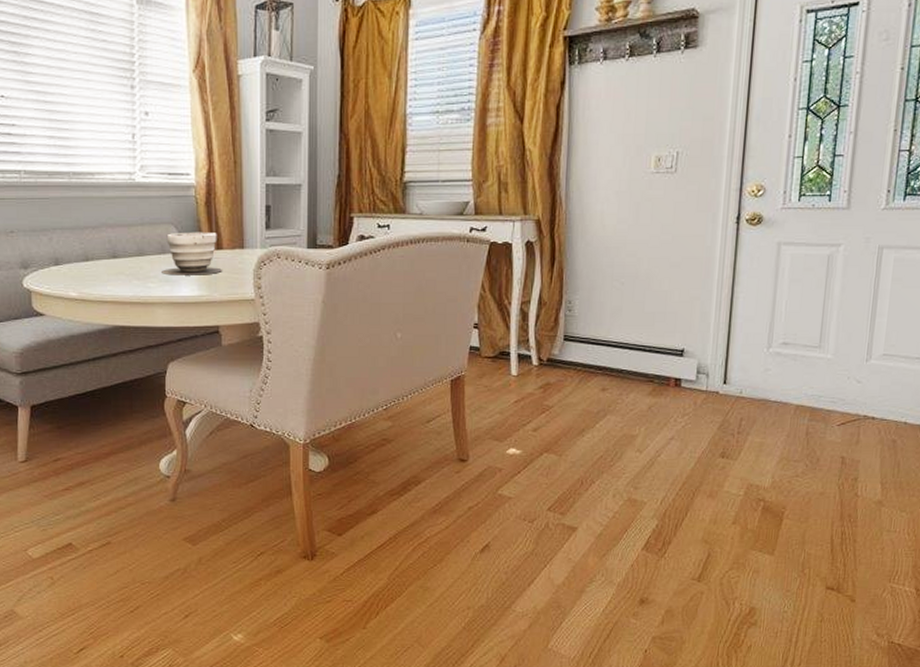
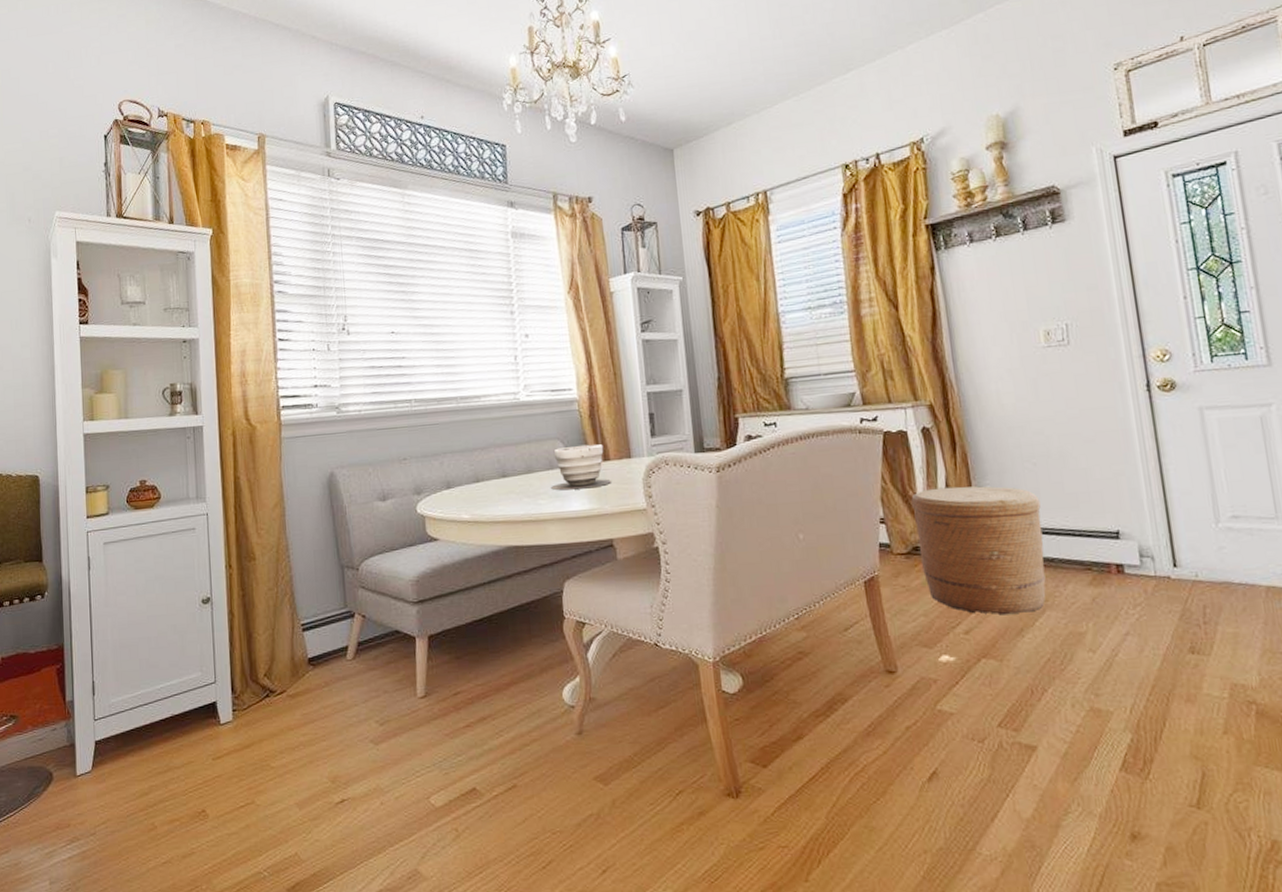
basket: none [505,299,621,417] -> present [911,486,1046,616]

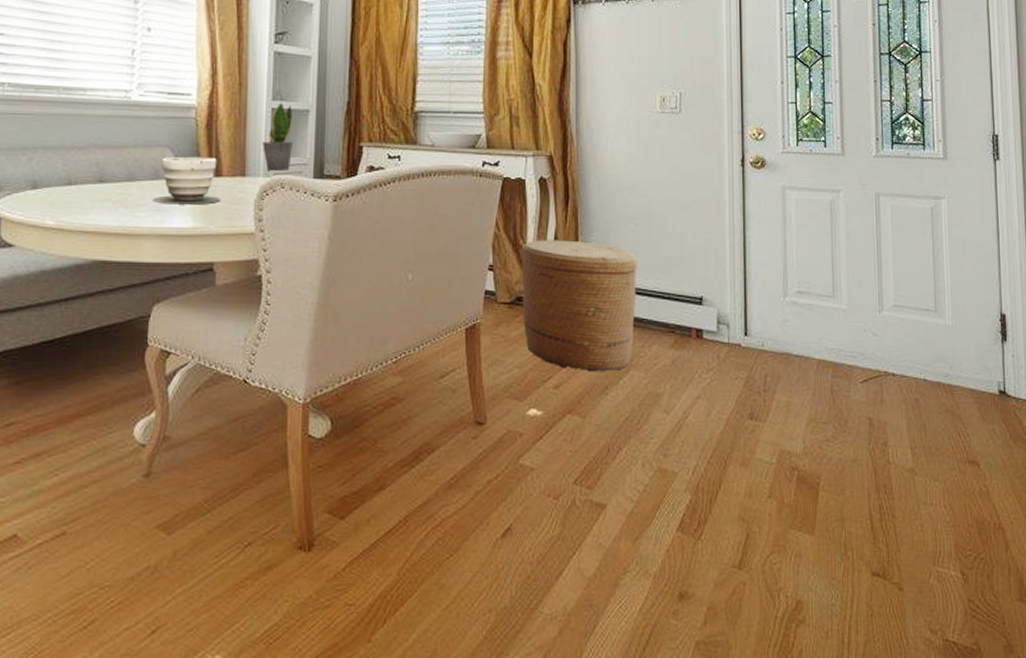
potted plant: none [643,386,672,451] -> present [263,102,294,172]

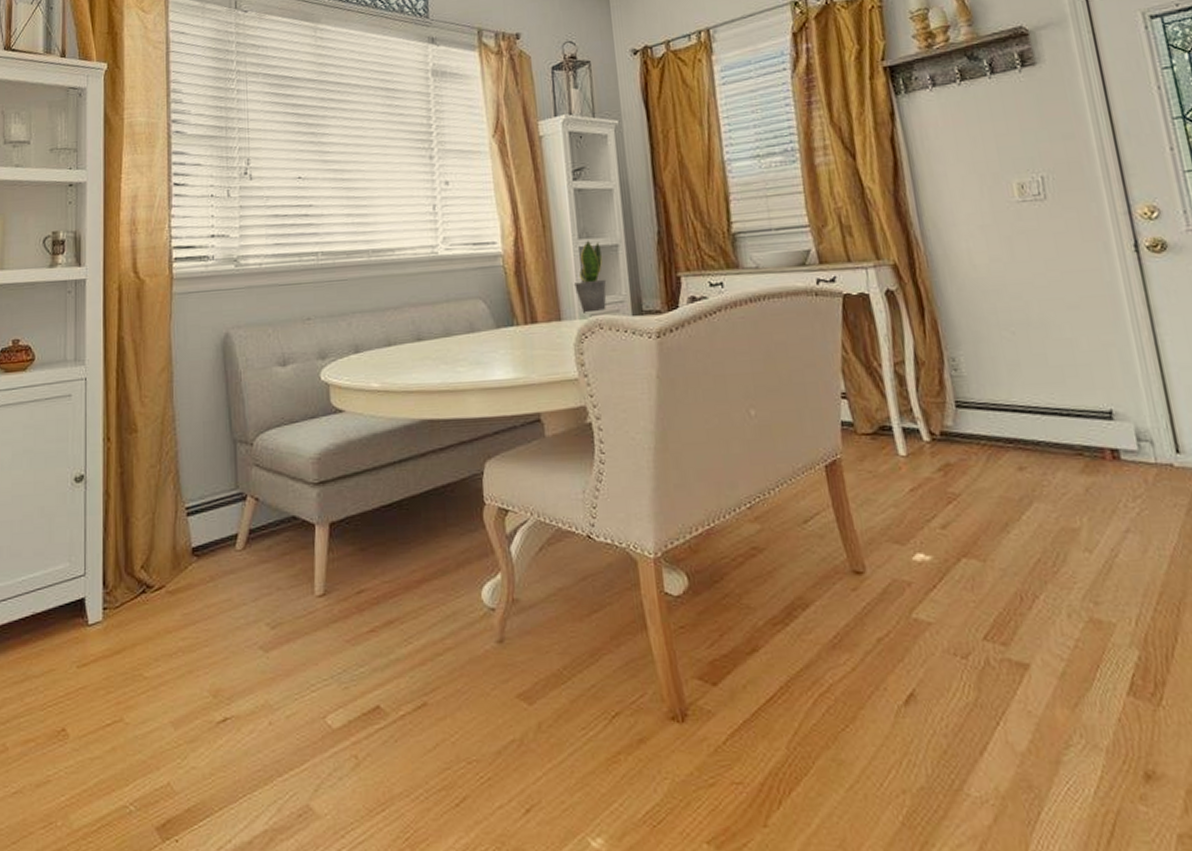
planter: present [153,156,220,205] -> none [471,304,539,357]
basket: present [521,239,637,372] -> none [876,357,1033,507]

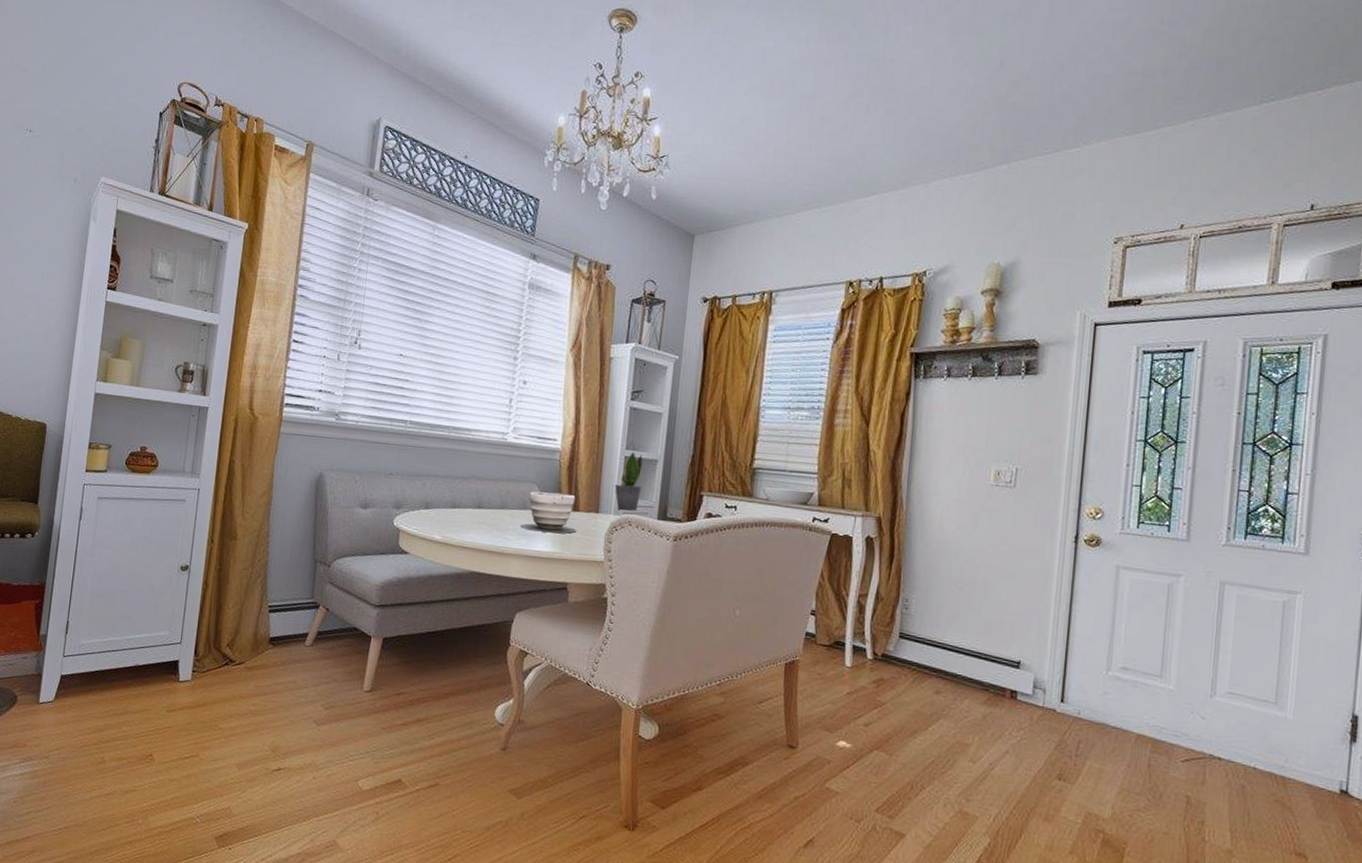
planter: none [471,304,539,357] -> present [520,491,576,534]

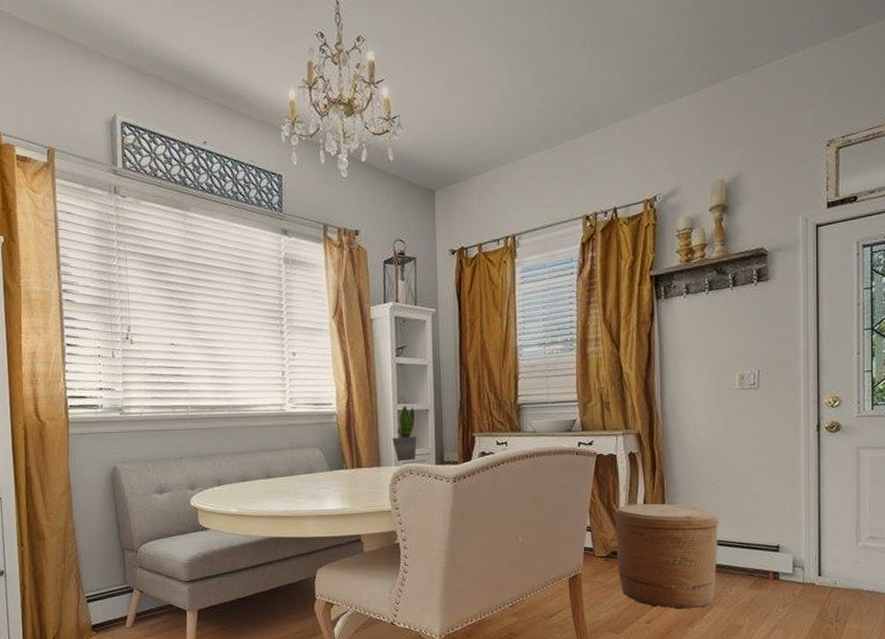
planter: present [520,491,576,534] -> none [310,453,362,492]
basket: none [839,592,957,718] -> present [614,503,719,610]

